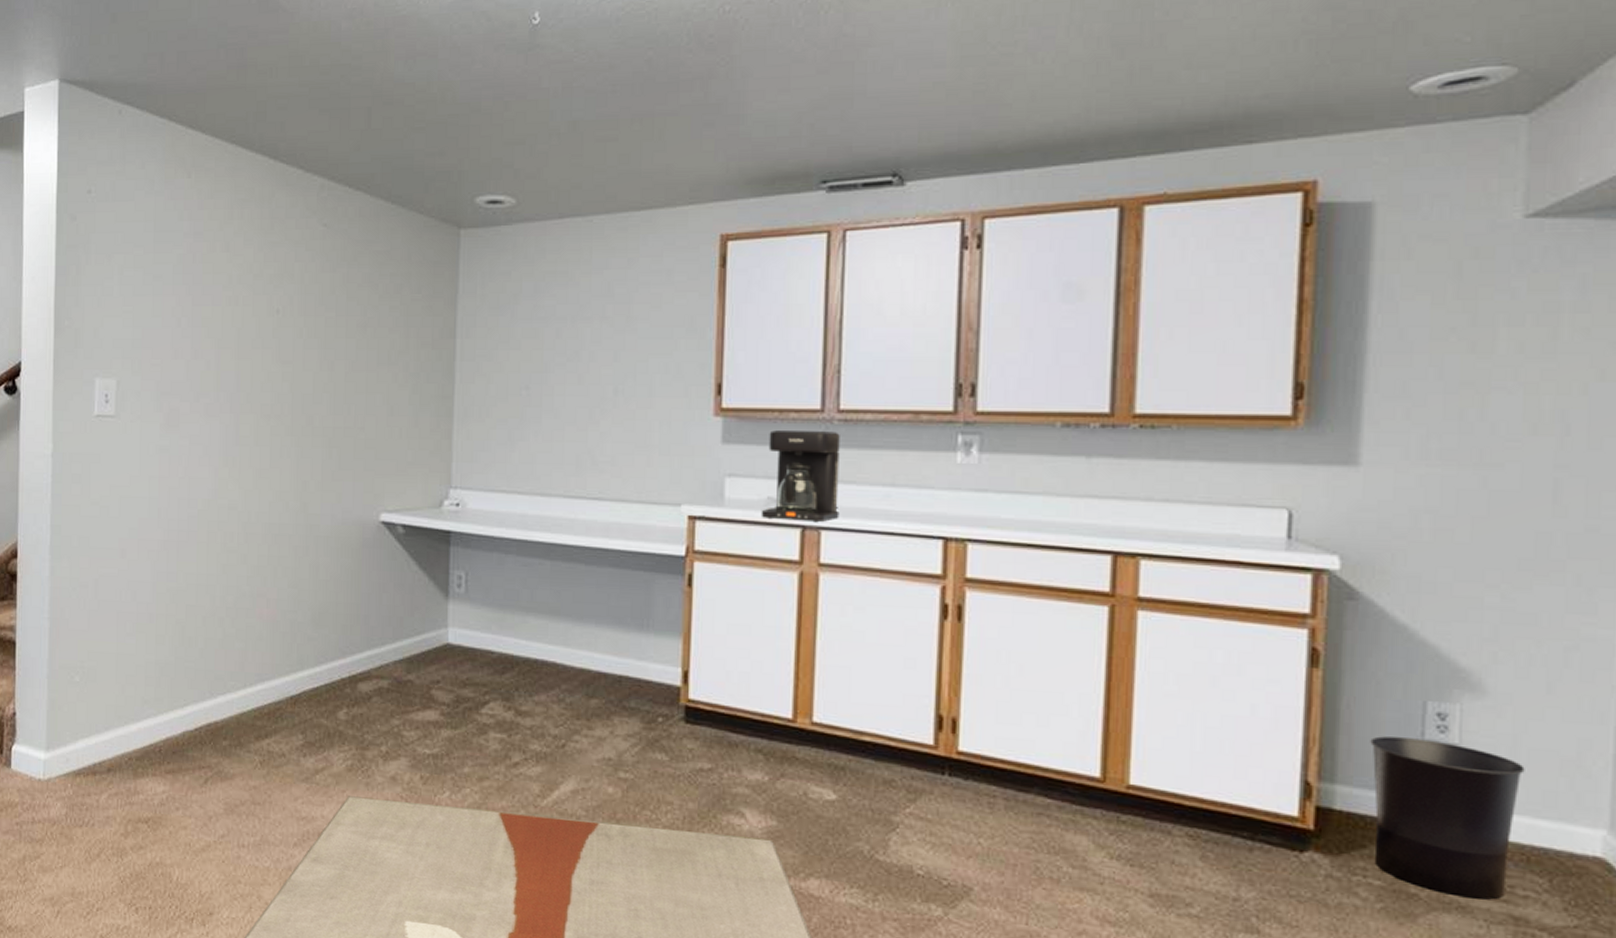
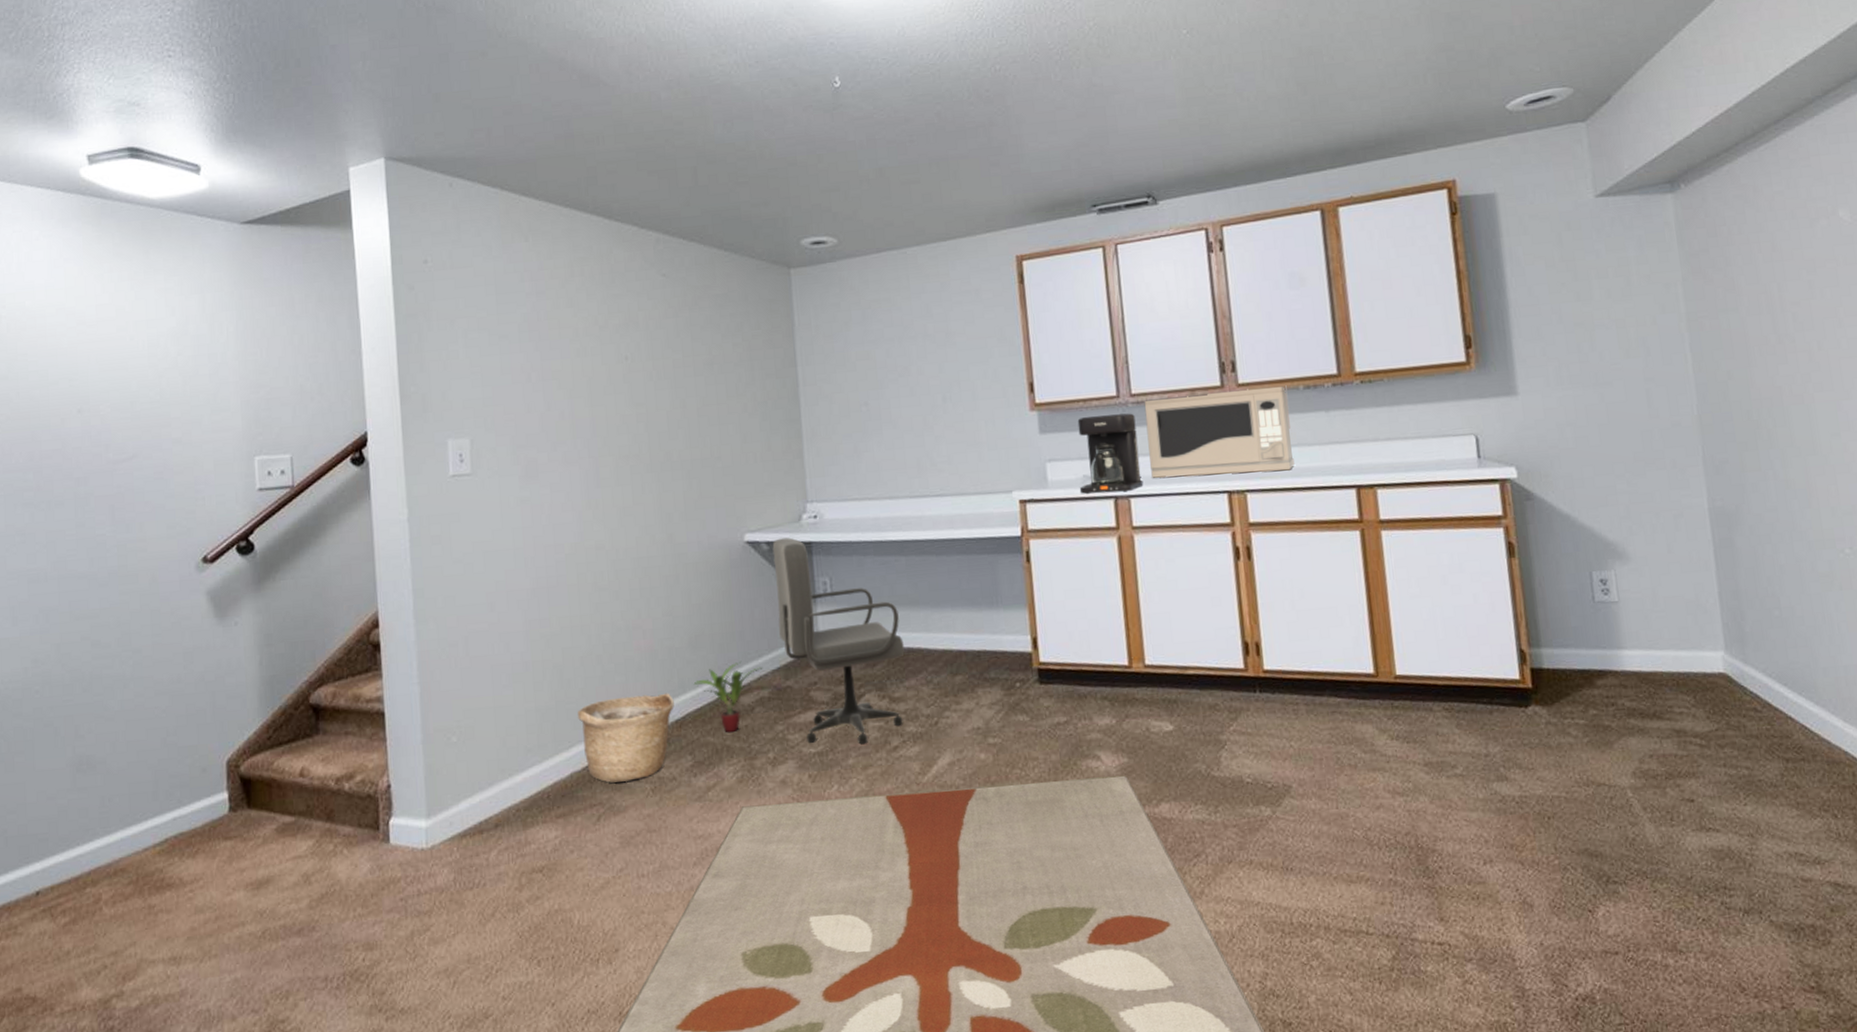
basket: none [195,663,291,750] -> present [578,693,674,783]
potted plant: none [312,646,385,719] -> present [693,661,763,733]
office chair: none [405,523,538,755] -> present [772,537,904,745]
microwave: none [851,417,1039,523] -> present [1143,385,1295,478]
waste bin: present [1370,736,1525,900] -> none [1559,601,1667,722]

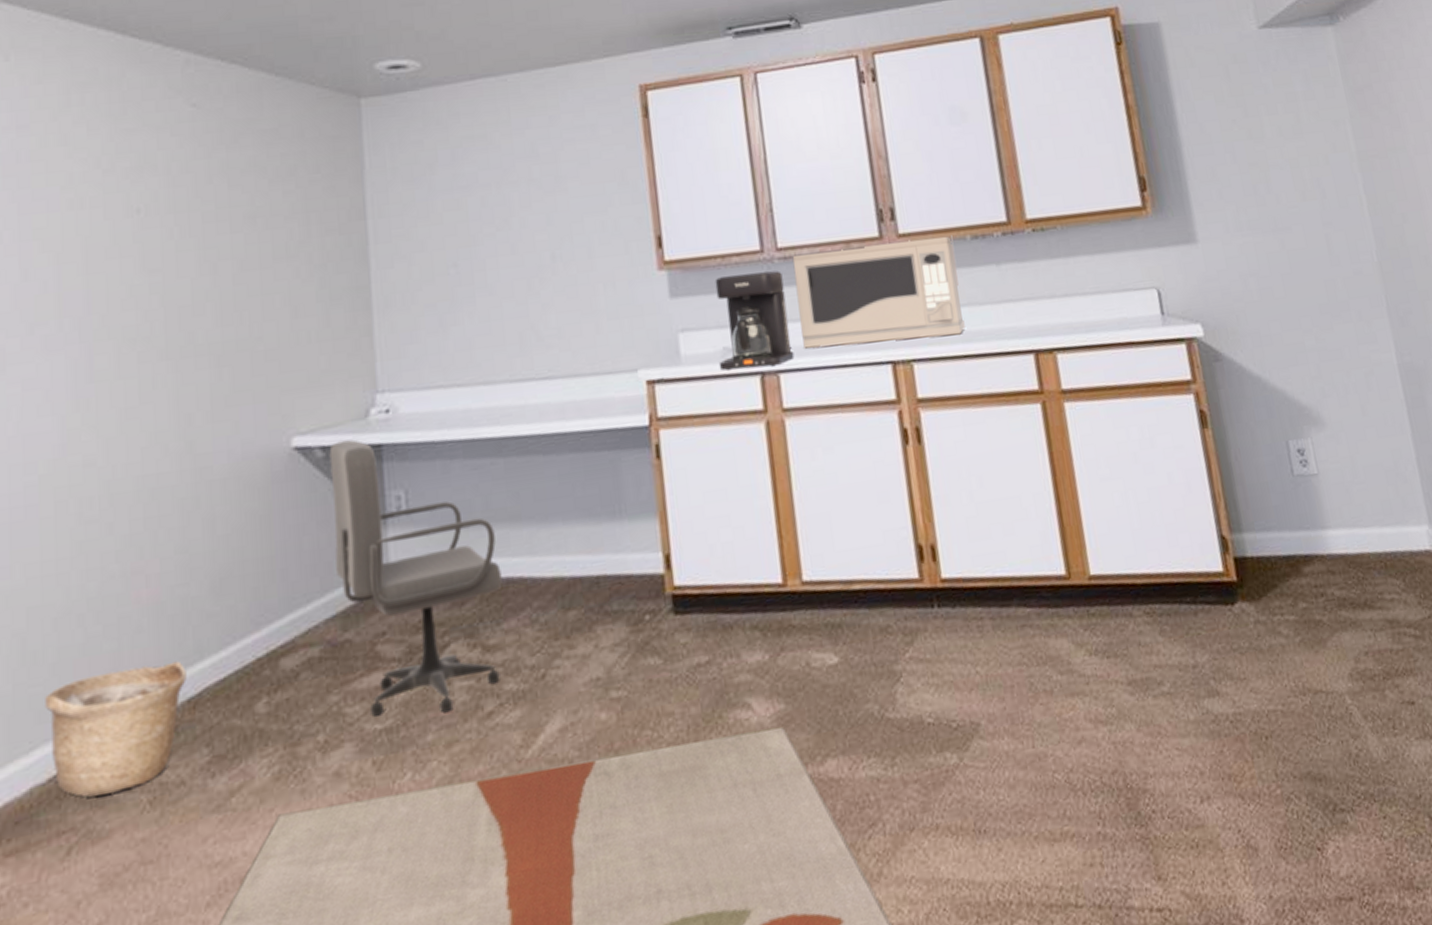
potted plant: present [693,661,763,733] -> none [215,609,313,712]

